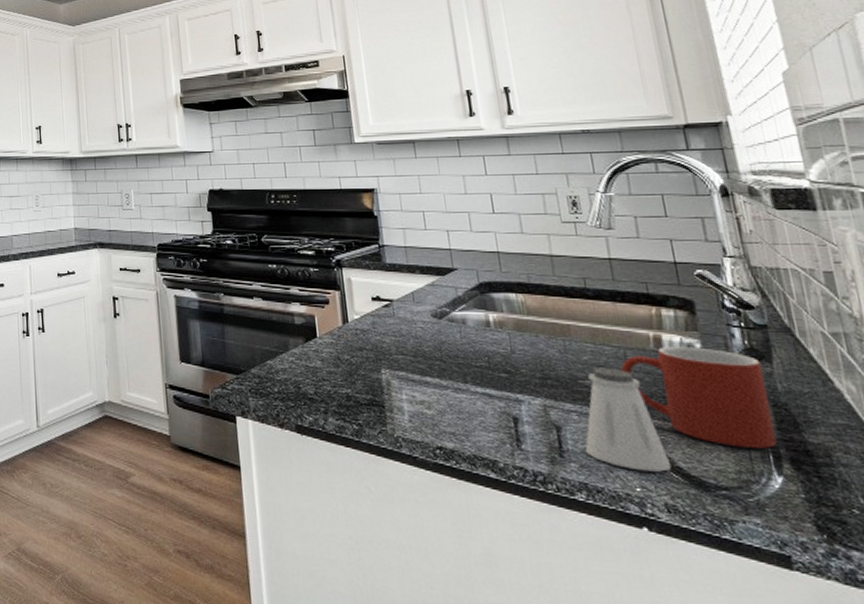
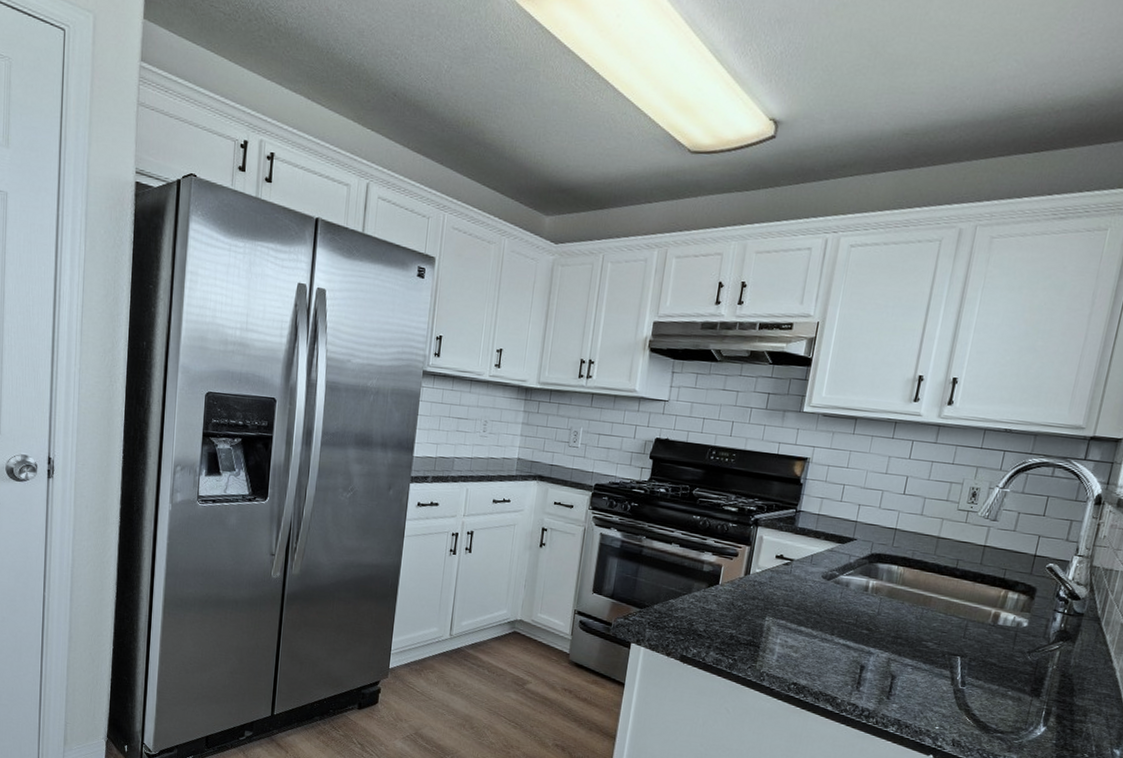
saltshaker: present [585,367,672,472] -> none [908,633,970,717]
mug: present [621,347,777,449] -> none [959,622,1067,707]

